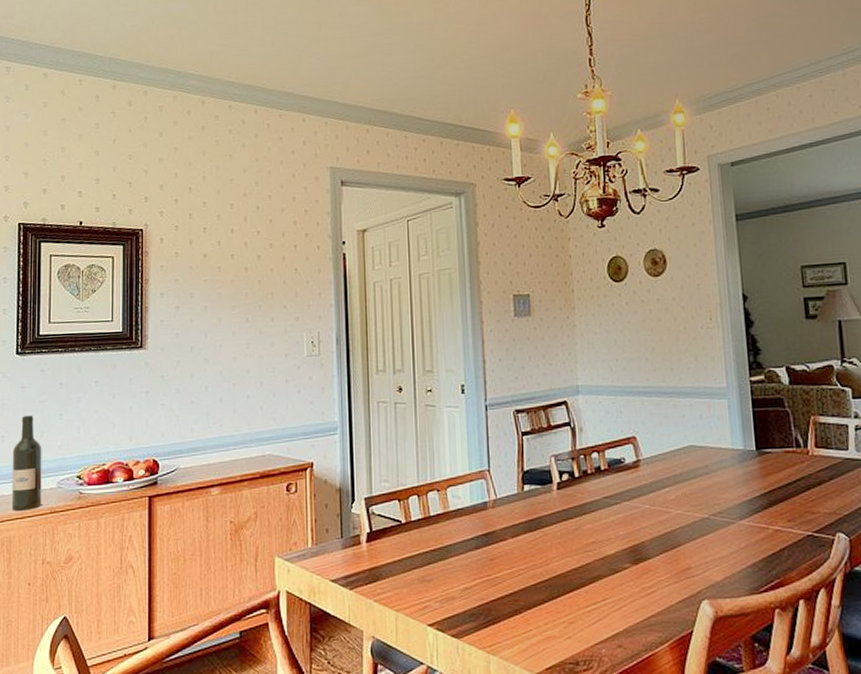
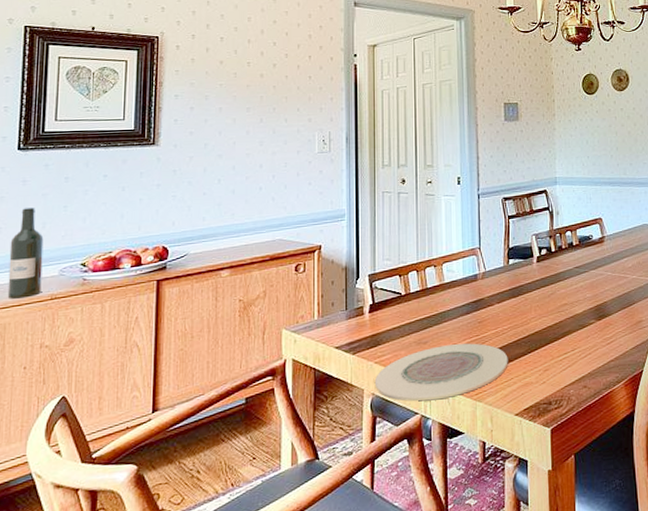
plate: none [374,584,526,650] -> present [374,343,508,402]

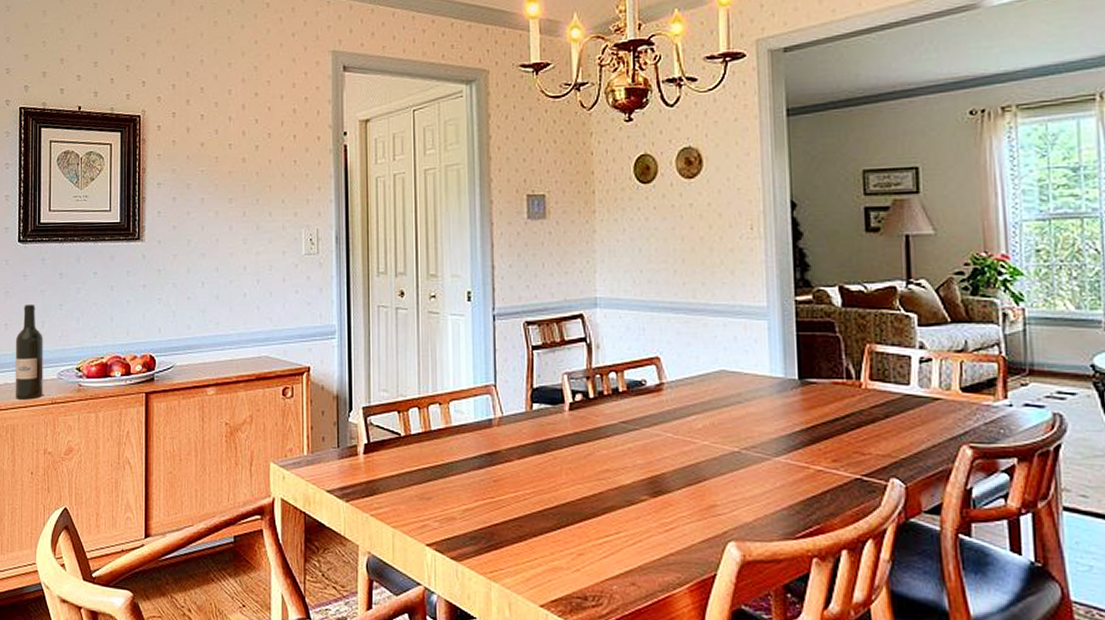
plate: present [374,343,508,402] -> none [370,505,531,572]

